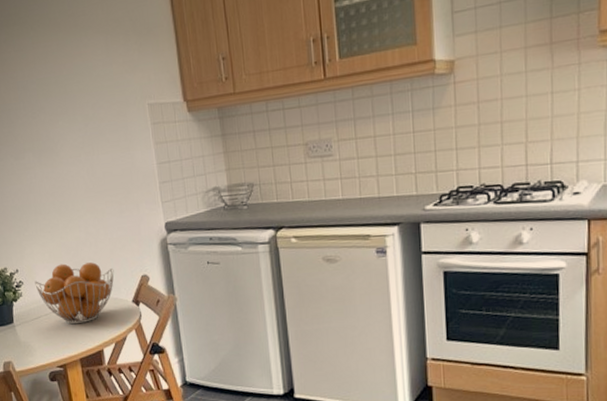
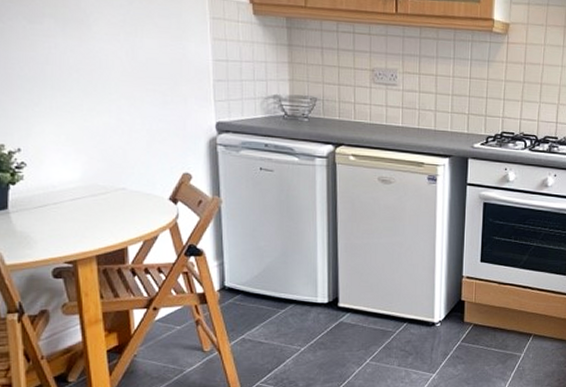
fruit basket: present [34,262,114,325] -> none [43,149,150,218]

